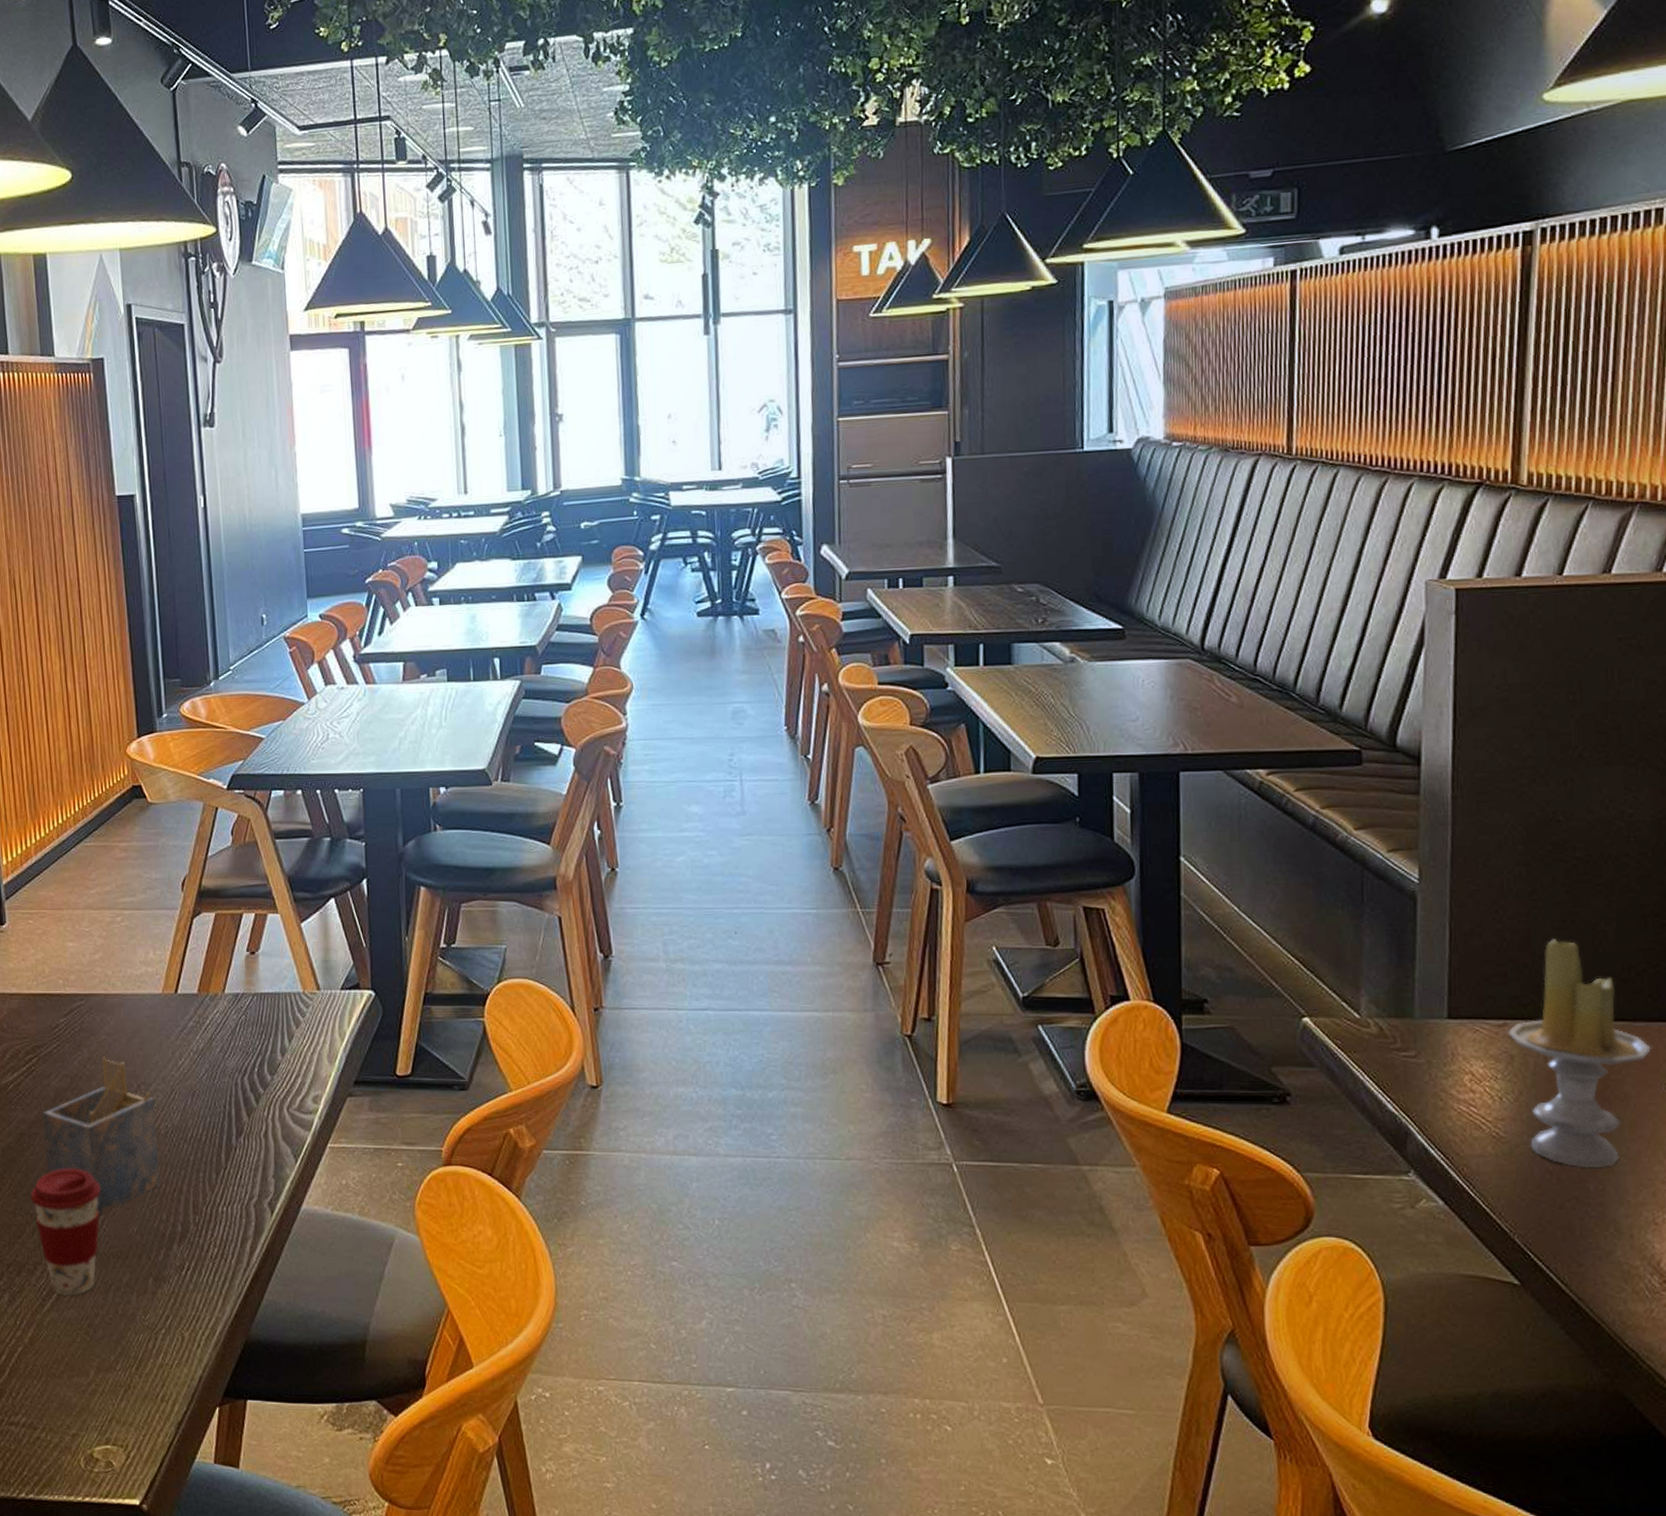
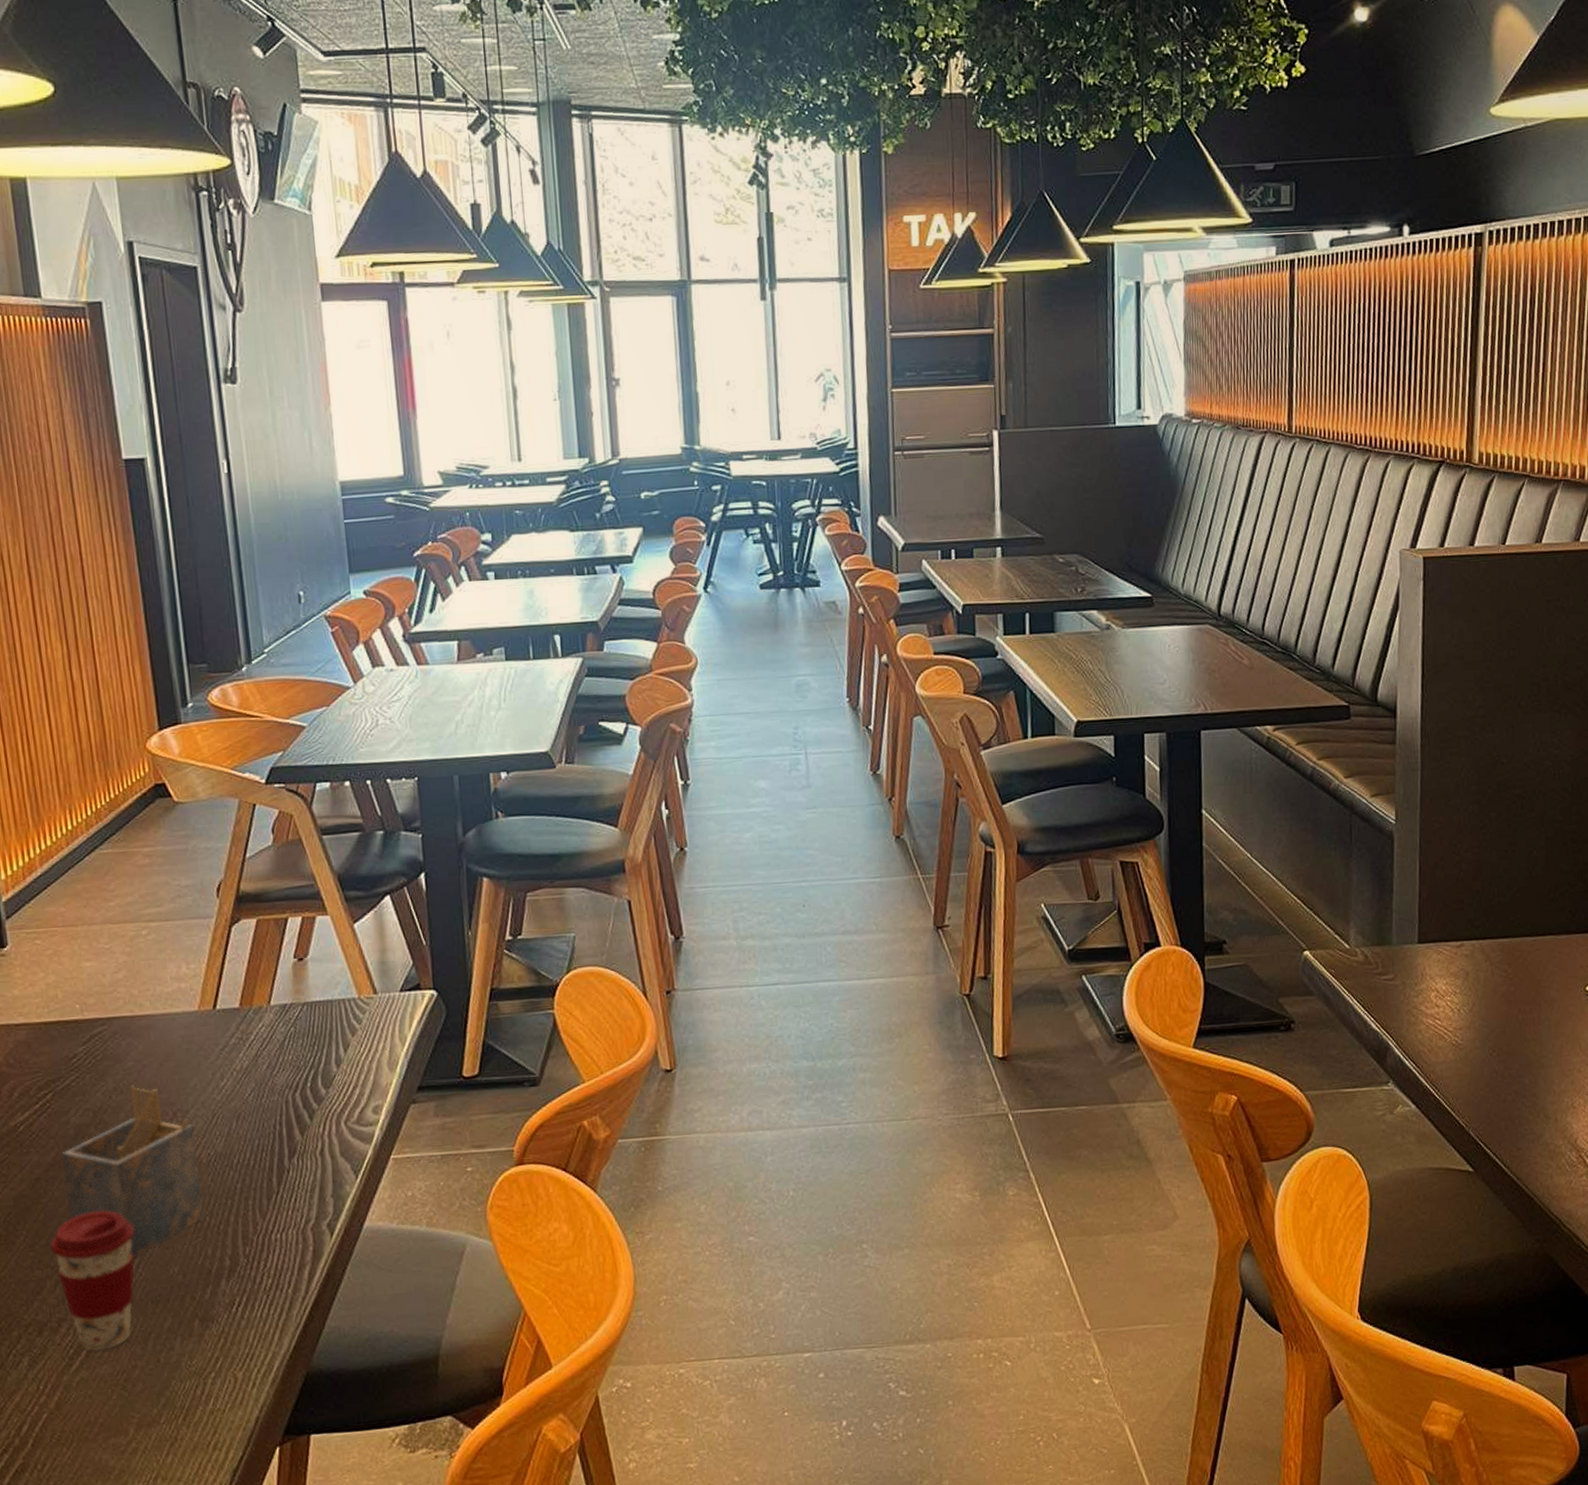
candle: present [1507,939,1651,1169] -> none [1464,867,1571,1065]

